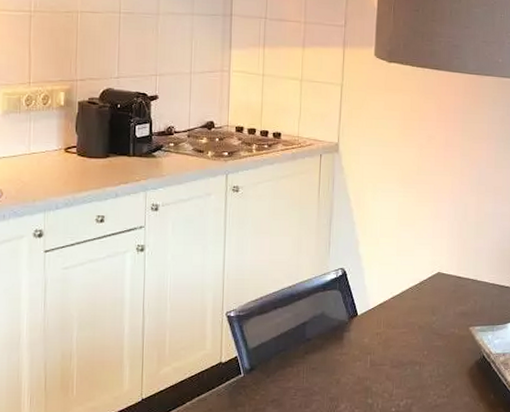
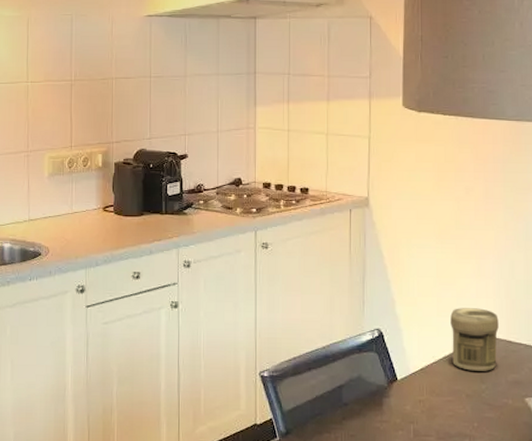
jar: none [408,247,451,305] -> present [450,308,499,371]

